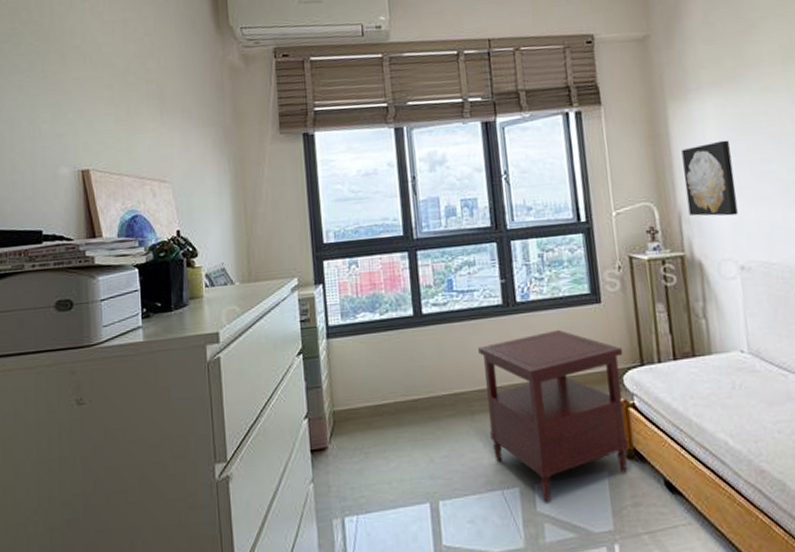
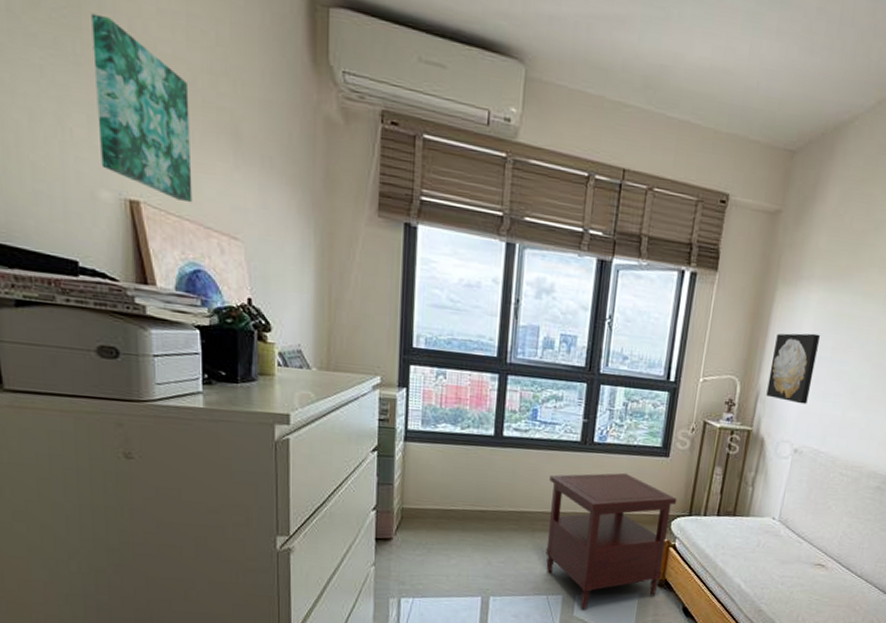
wall art: none [56,38,130,162] -> present [91,13,193,203]

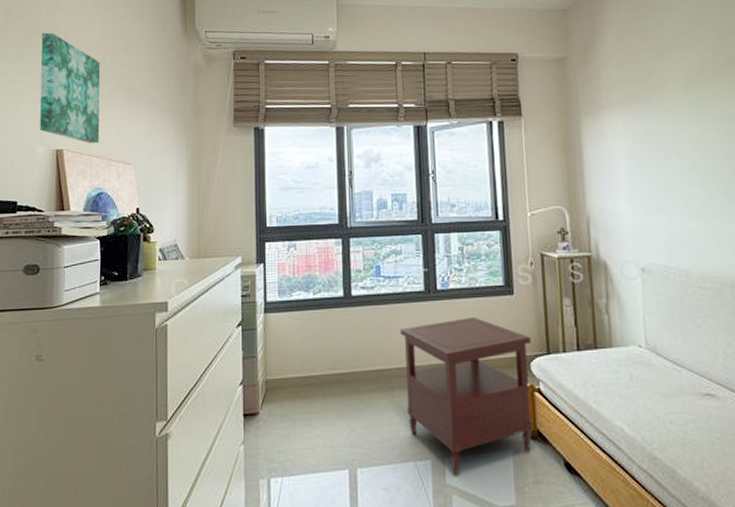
wall art: present [766,333,821,405] -> none [592,153,641,222]

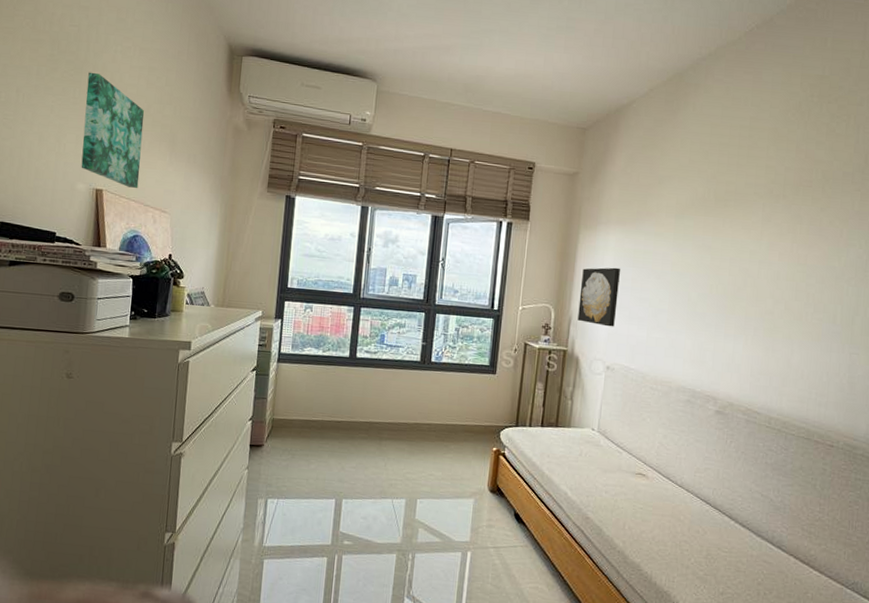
side table: present [400,316,533,475] -> none [391,388,505,513]
wall art: none [592,153,641,222] -> present [577,267,621,327]

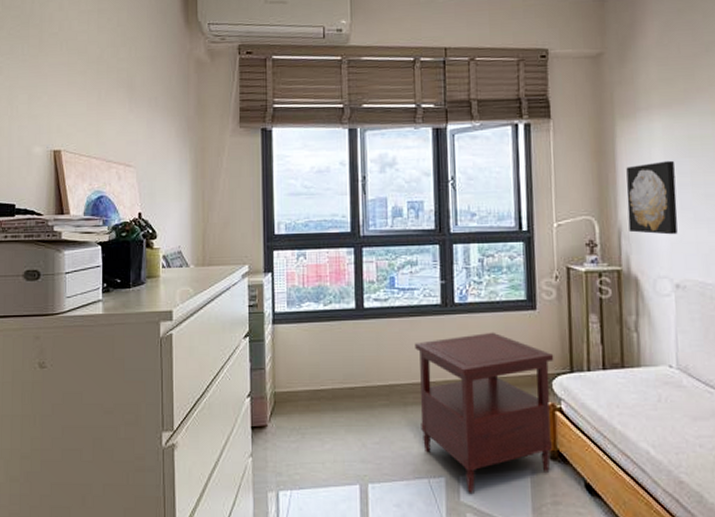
wall art: present [81,72,145,189] -> none [35,24,99,145]
side table: none [391,388,505,513] -> present [415,332,554,493]

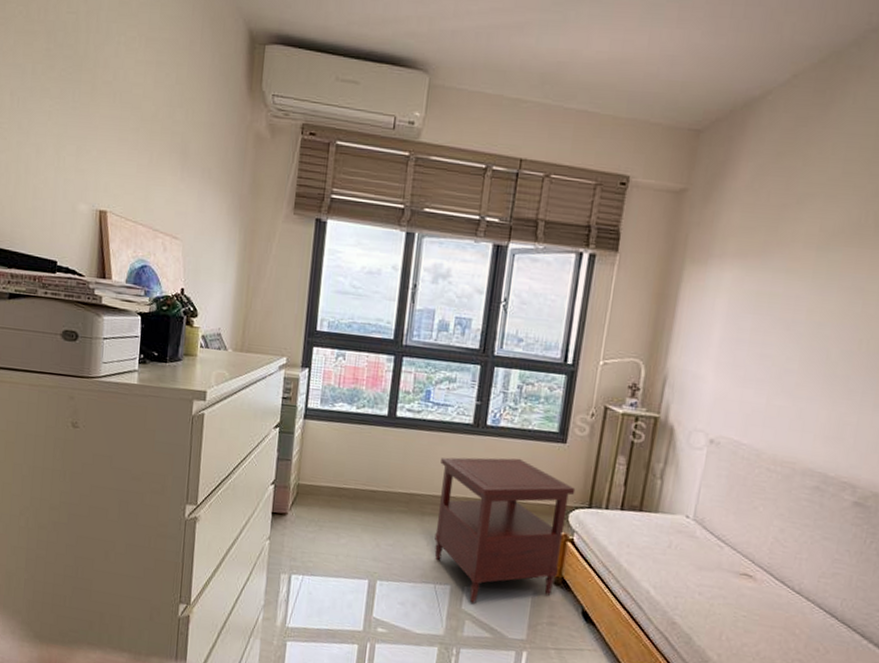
wall art: present [626,160,678,235] -> none [675,313,737,391]

